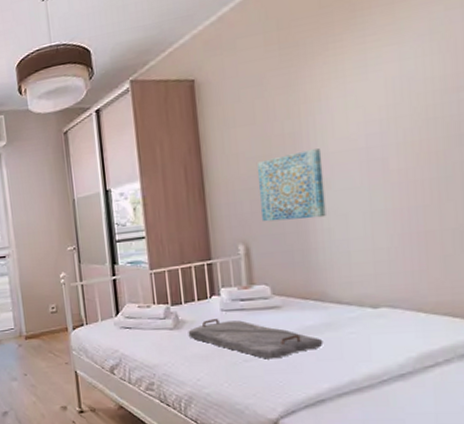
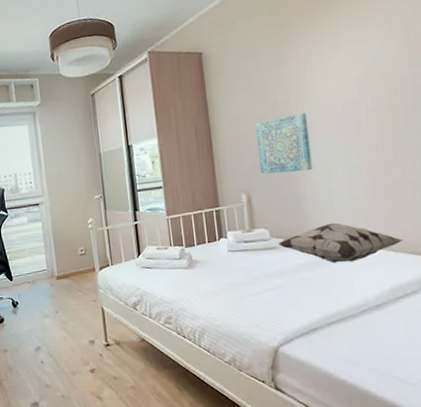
serving tray: present [188,319,323,359] -> none [200,259,314,294]
decorative pillow: none [281,278,438,326] -> present [278,223,404,263]

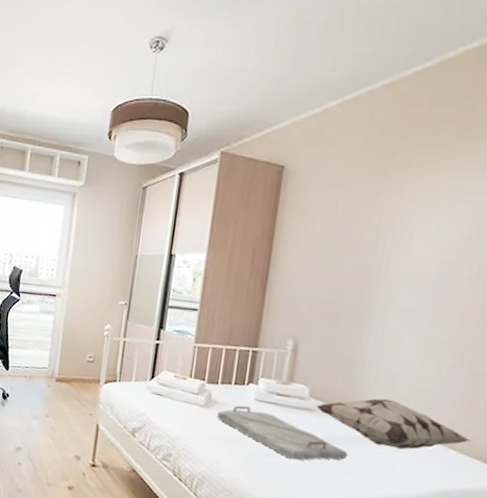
serving tray: none [200,259,314,294] -> present [217,405,348,461]
wall art: present [255,113,313,175] -> none [318,262,393,333]

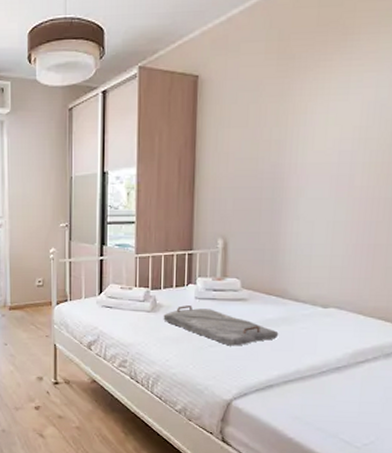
decorative pillow: present [316,398,472,450] -> none [248,279,376,322]

